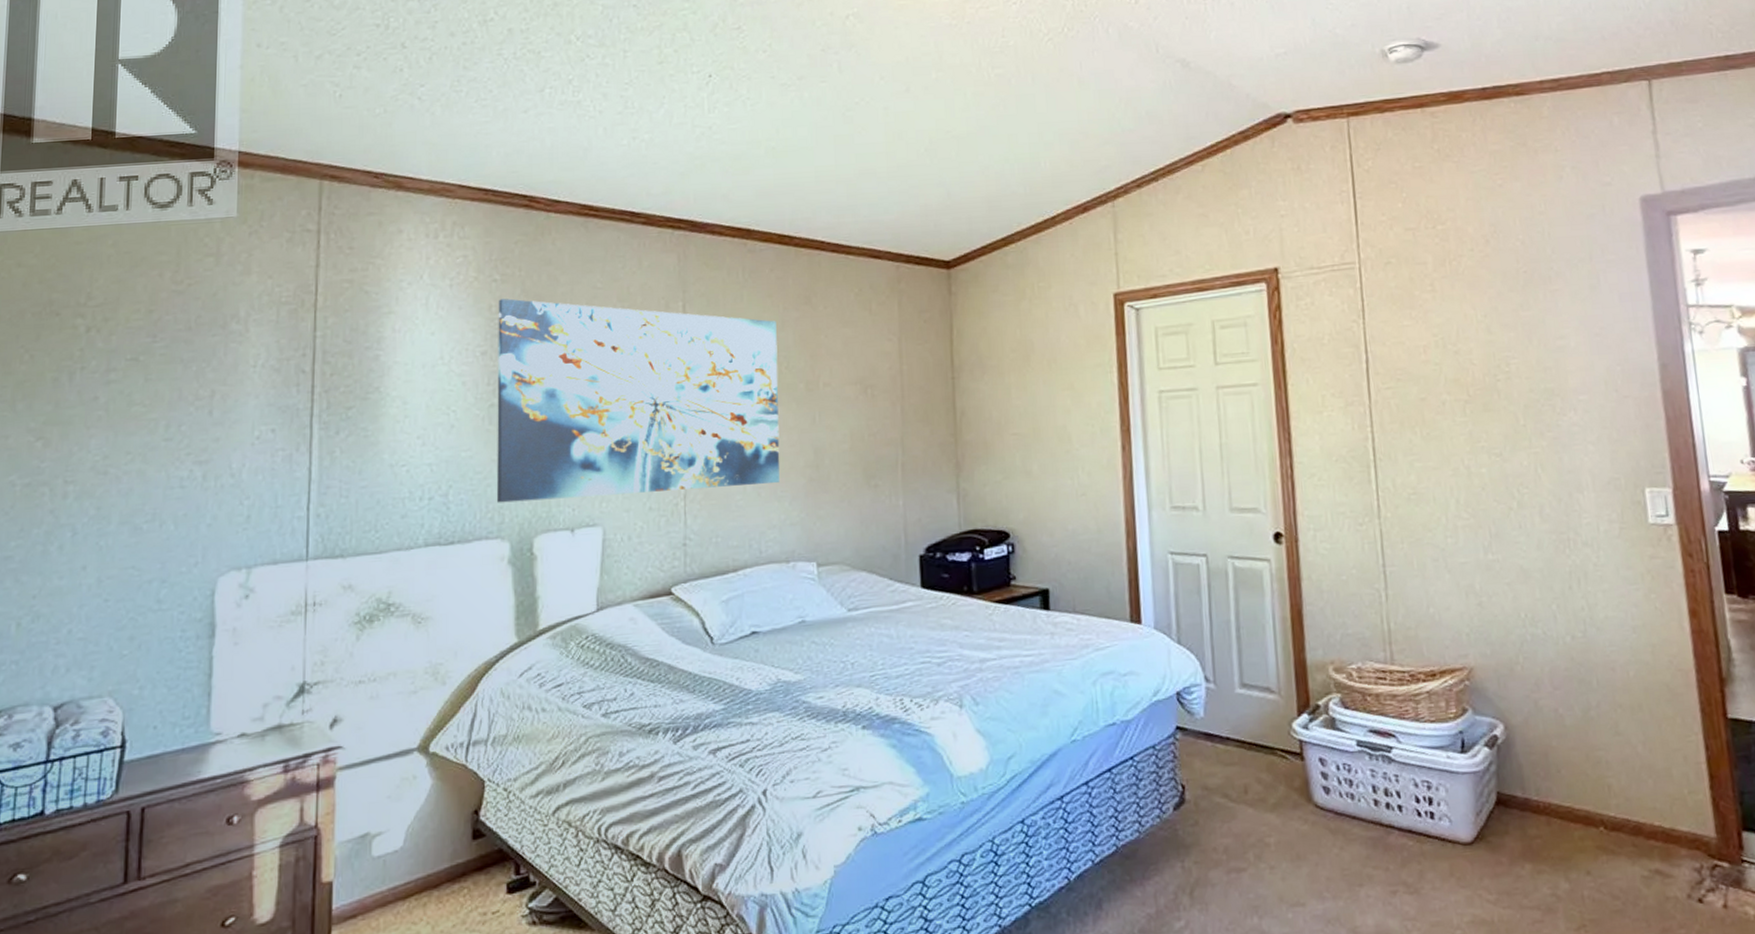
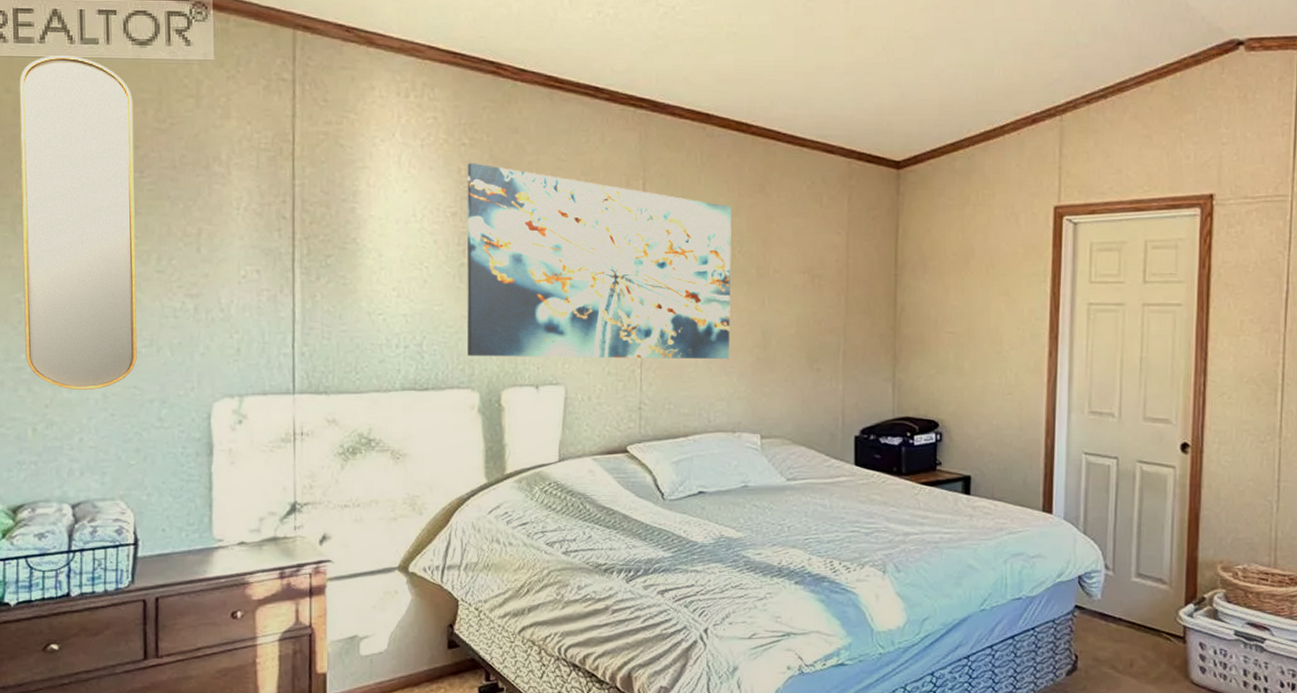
home mirror: none [15,224,150,576] -> present [19,55,137,390]

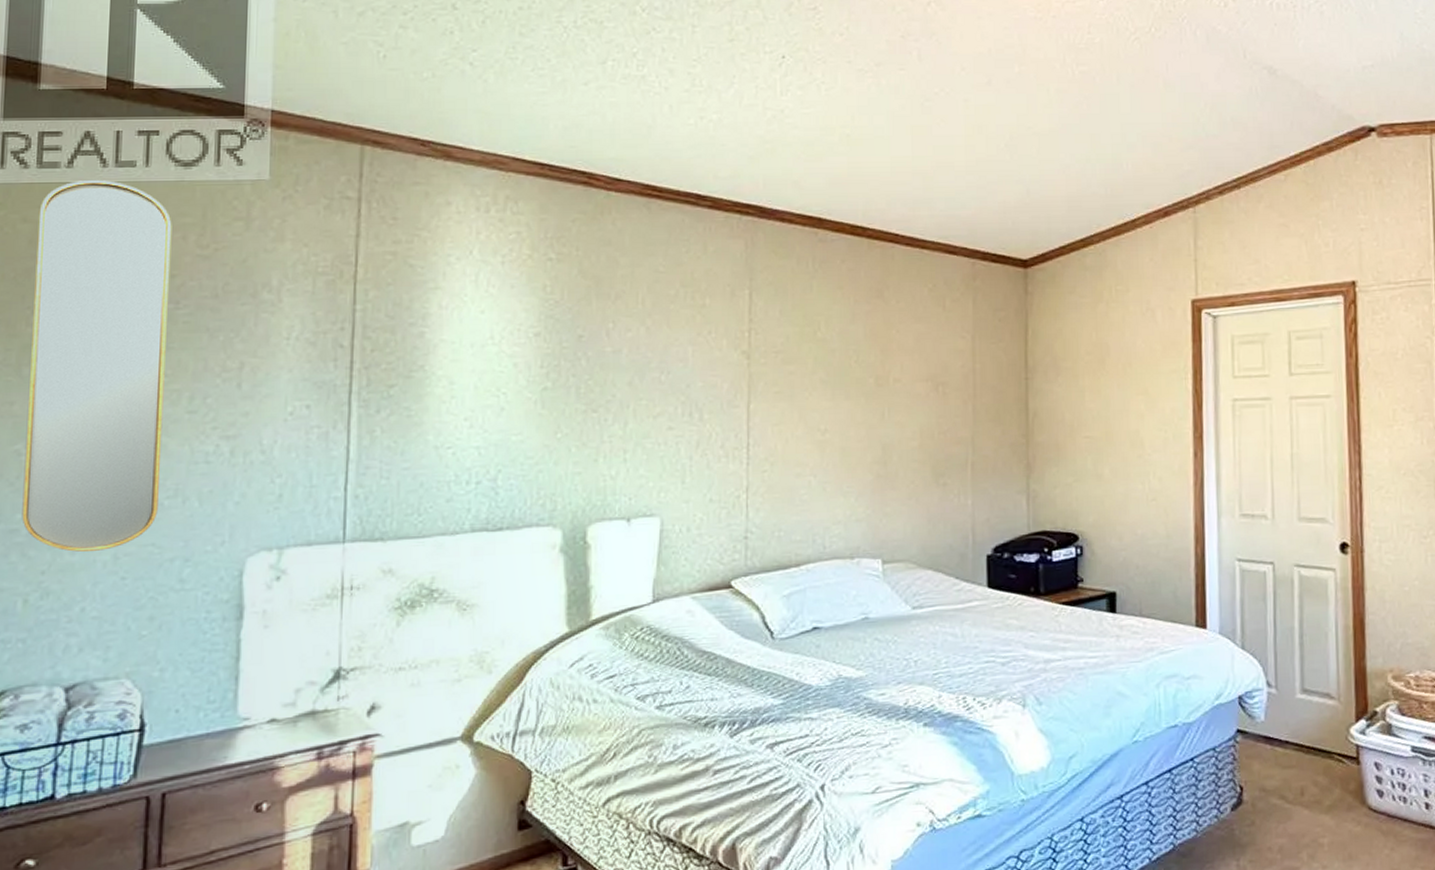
wall art: present [467,163,731,360] -> none [549,279,847,490]

